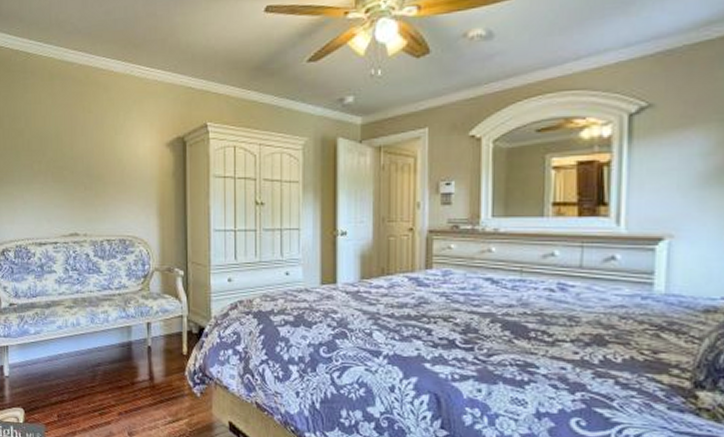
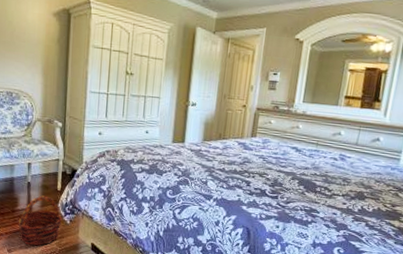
basket: none [139,362,192,427] -> present [18,195,63,246]

